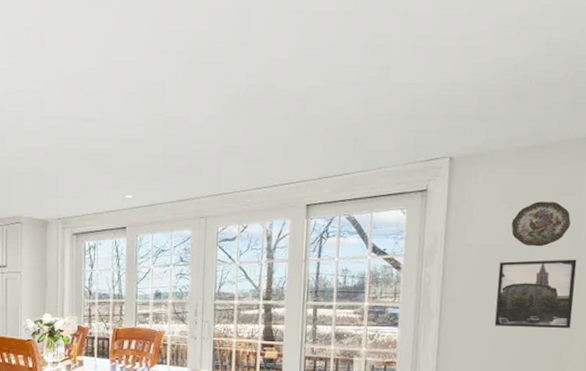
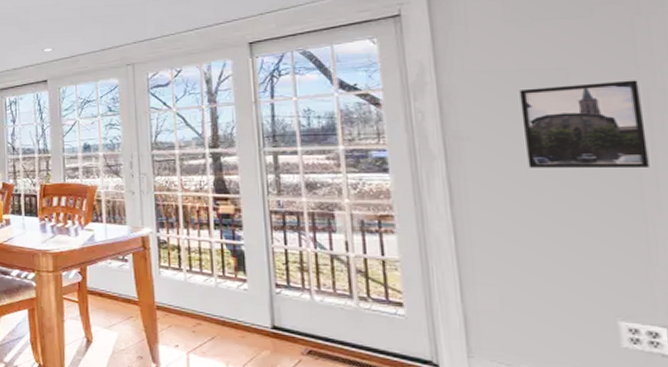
decorative plate: present [511,201,571,247] -> none [526,14,616,69]

